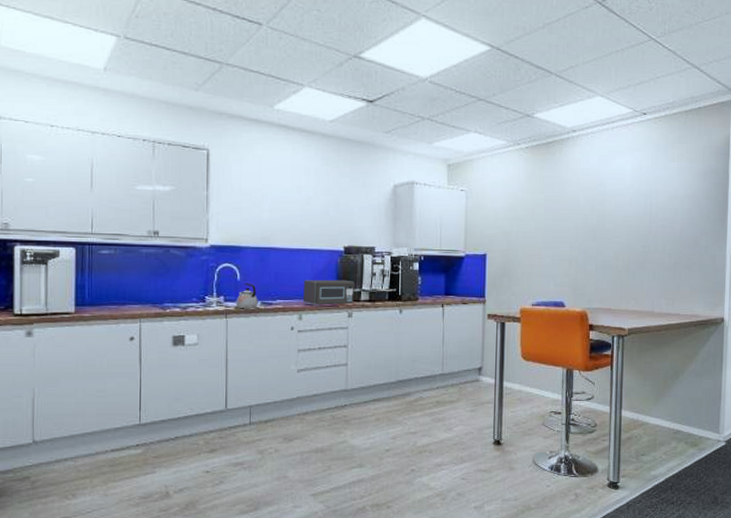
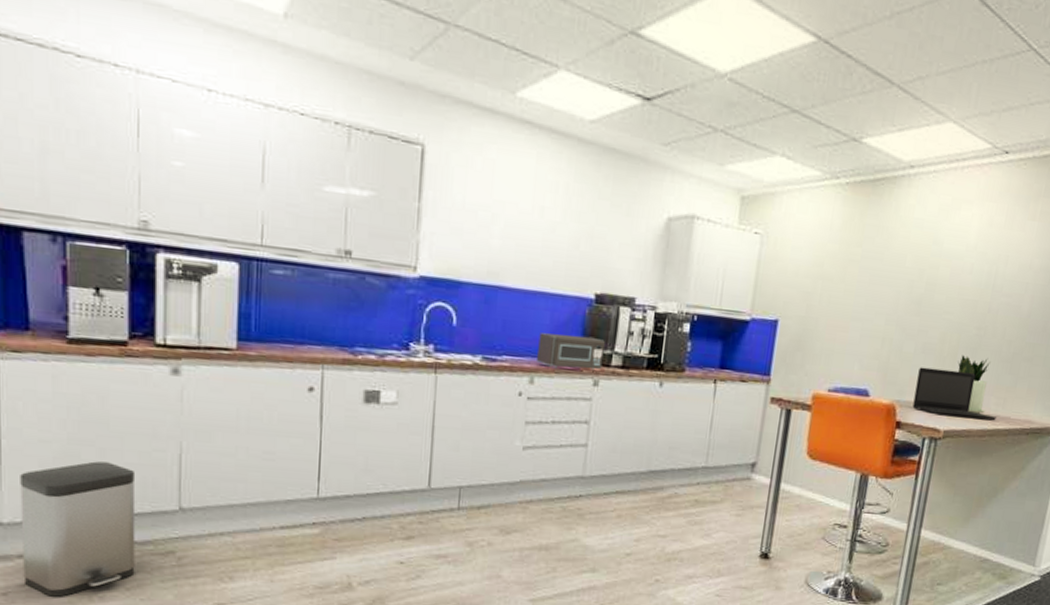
kettle: present [236,282,258,309] -> none [449,329,479,365]
laptop: none [600,280,669,318] -> present [912,367,998,421]
planter: none [631,268,659,313] -> present [957,355,991,414]

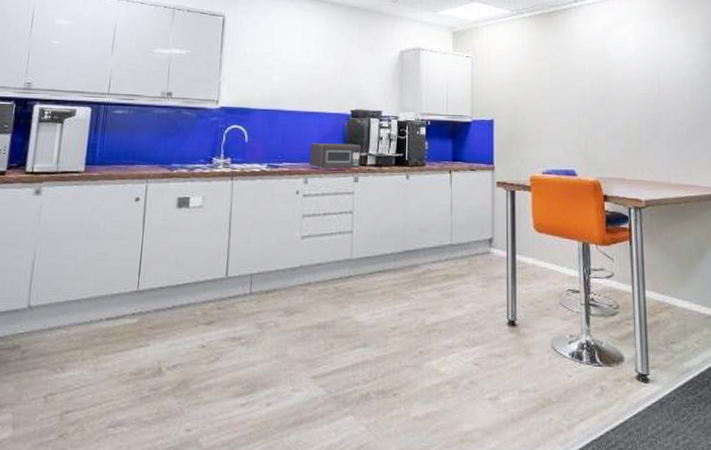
laptop: present [912,367,998,421] -> none [613,149,688,189]
planter: present [957,355,991,414] -> none [643,137,676,184]

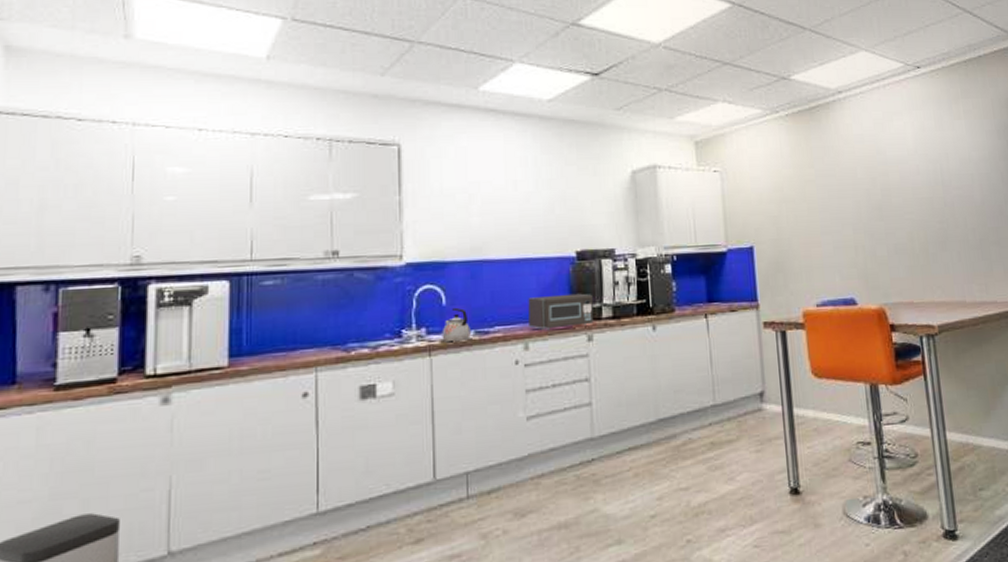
kettle: none [242,144,265,172] -> present [442,307,471,343]

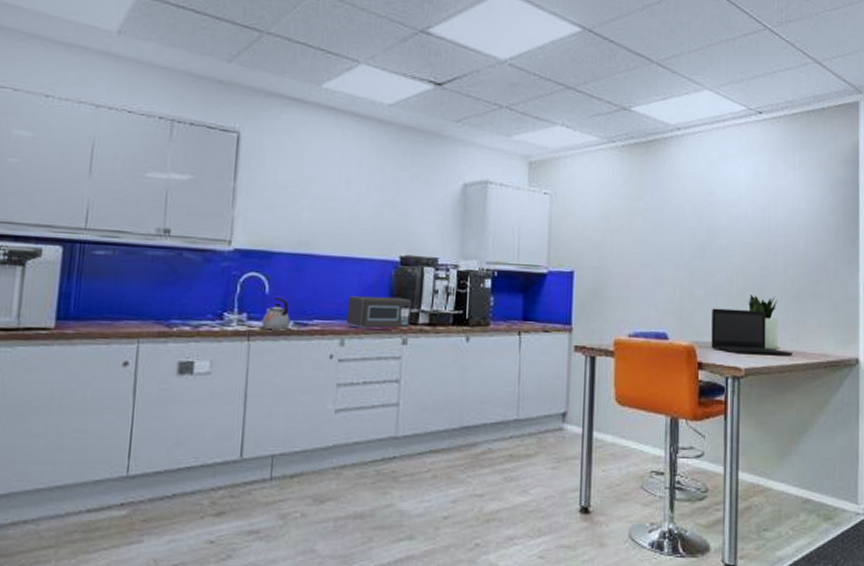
laptop: none [897,264,985,312] -> present [711,308,794,356]
planter: none [931,248,971,304] -> present [747,295,781,350]

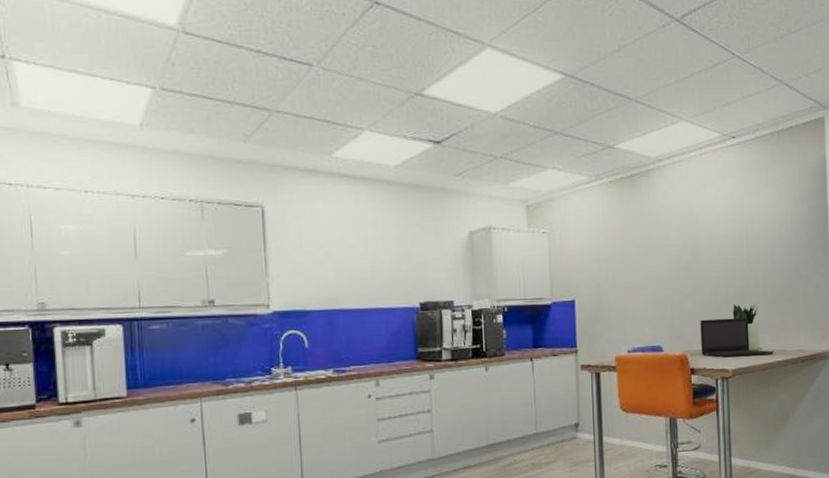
kettle: present [261,297,290,331] -> none [305,349,330,379]
microwave: present [347,296,411,330] -> none [378,339,435,370]

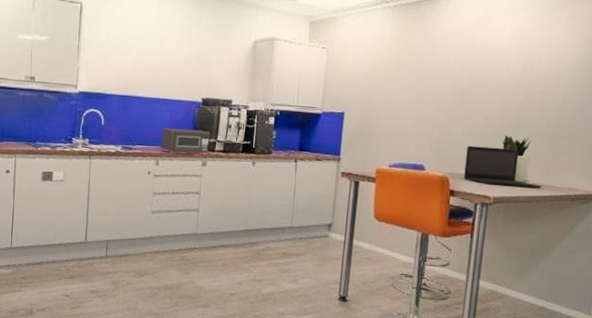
microwave: none [378,339,435,370] -> present [161,128,210,155]

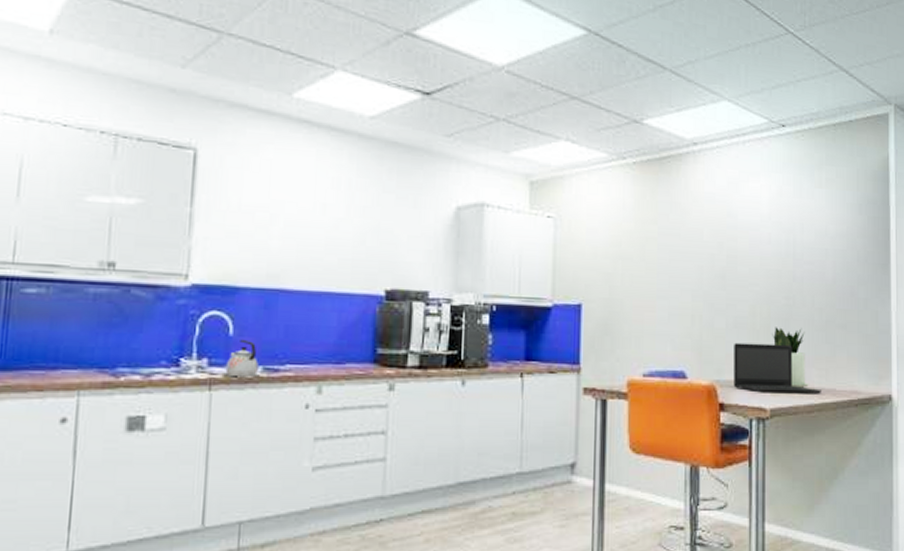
kettle: none [99,127,119,153] -> present [225,339,259,378]
microwave: present [161,128,210,155] -> none [325,335,399,375]

